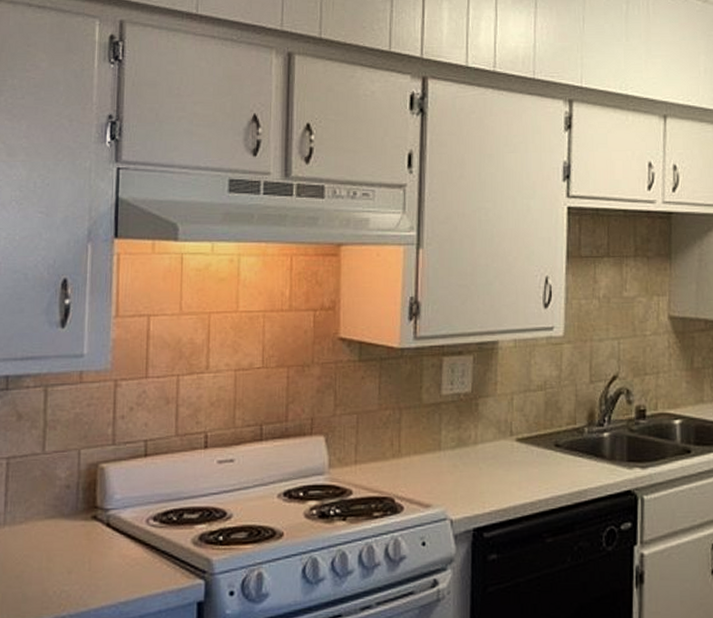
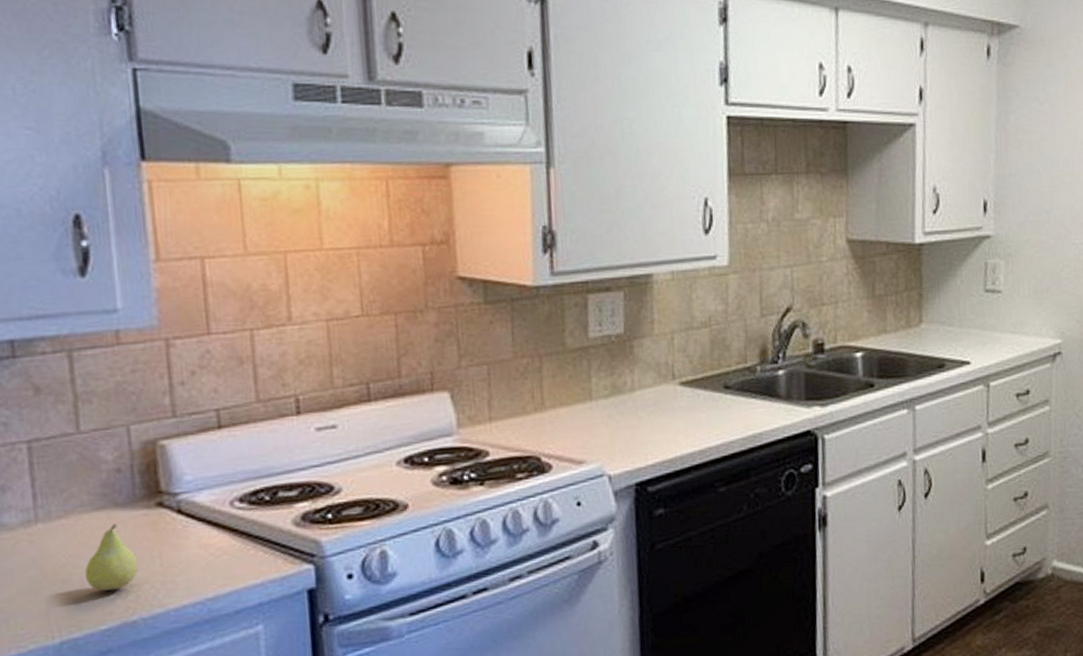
fruit: none [32,531,73,589] -> present [84,523,139,591]

